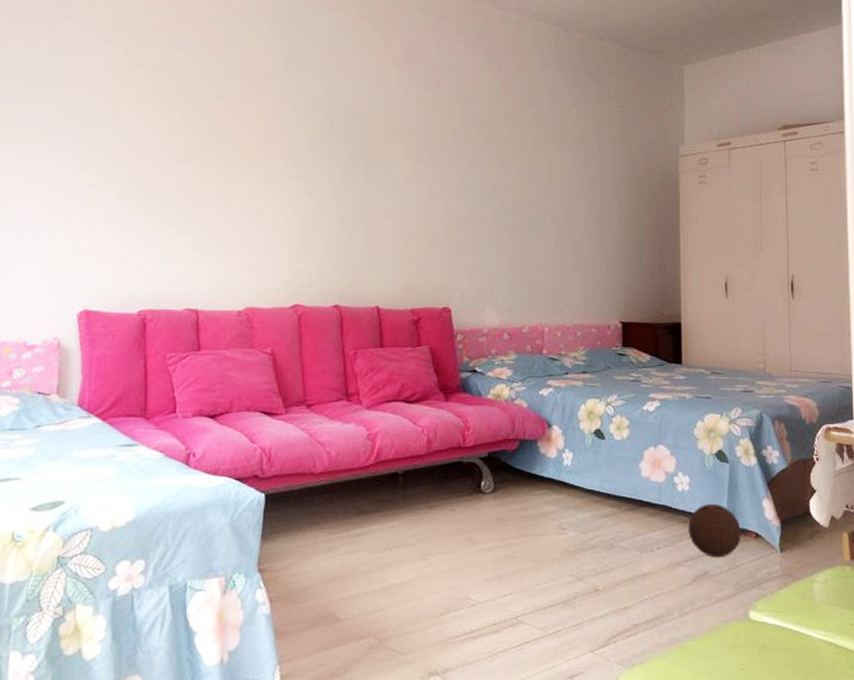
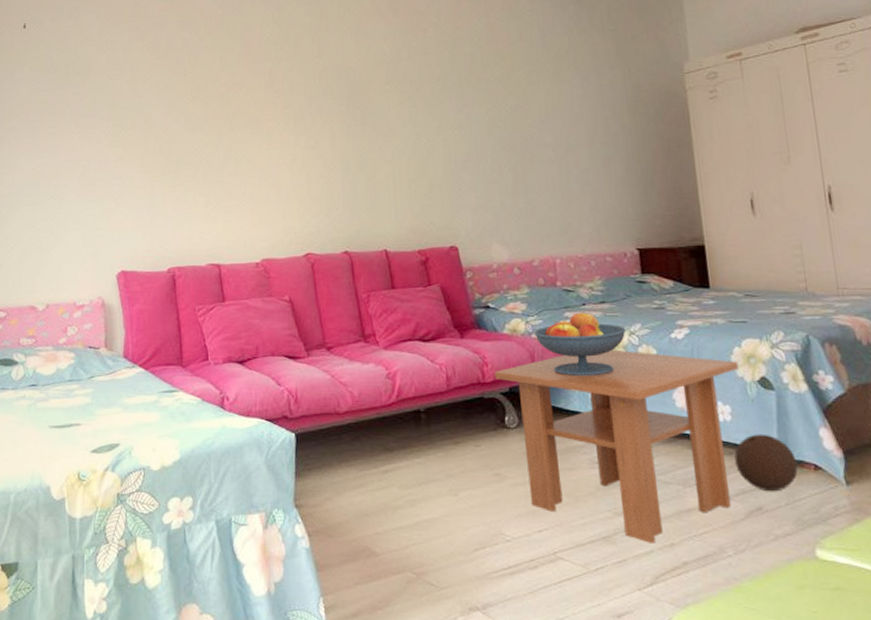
coffee table: none [475,419,700,607] -> present [495,349,739,543]
fruit bowl: none [517,381,603,444] -> present [534,312,626,377]

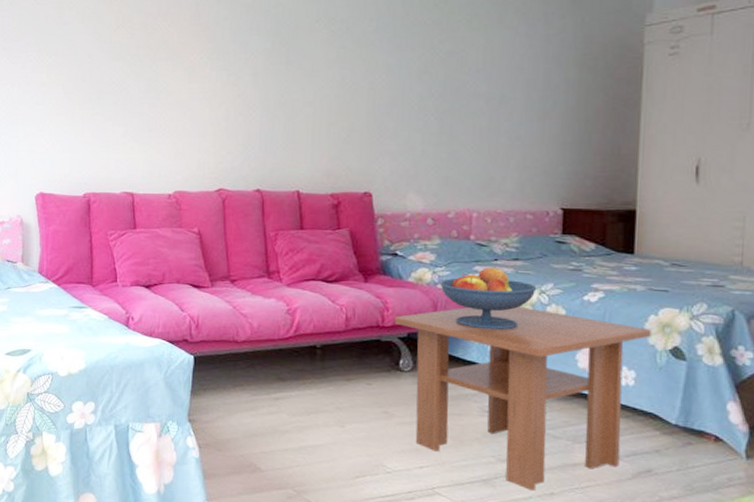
ball: present [734,433,798,492] -> none [631,401,697,457]

